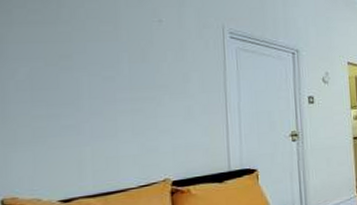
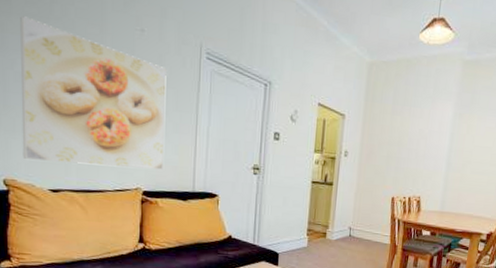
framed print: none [22,25,193,173] -> present [20,16,167,170]

